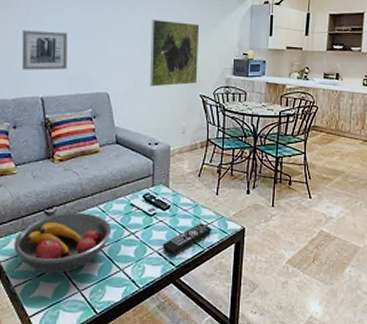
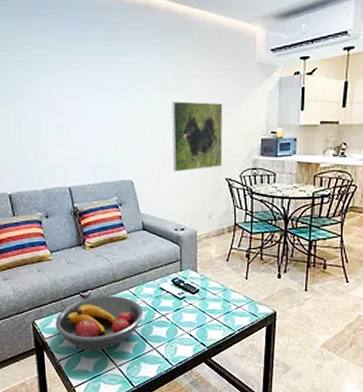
wall art: present [21,30,68,70] -> none [46,121,91,161]
remote control: present [162,223,212,255] -> none [193,307,243,336]

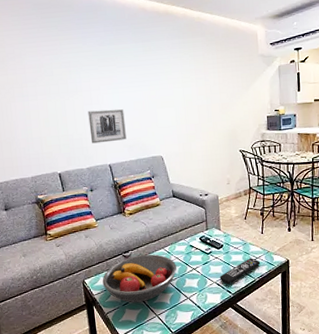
wall art: none [46,121,91,161] -> present [88,109,127,144]
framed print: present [172,101,223,172] -> none [191,88,237,147]
remote control: none [193,307,243,336] -> present [219,258,261,285]

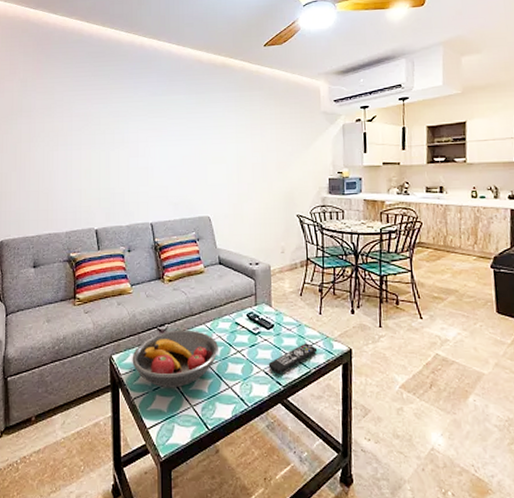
wall art: present [88,109,127,144] -> none [133,162,172,199]

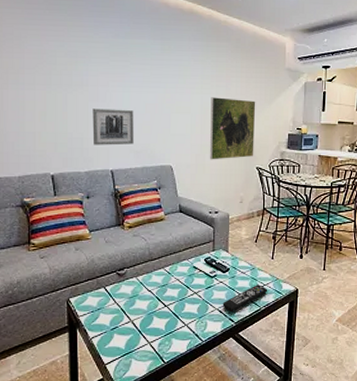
fruit bowl: present [132,329,218,388] -> none [90,273,176,328]
wall art: none [133,162,172,199] -> present [92,108,134,145]
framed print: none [246,145,294,209] -> present [209,97,256,160]

